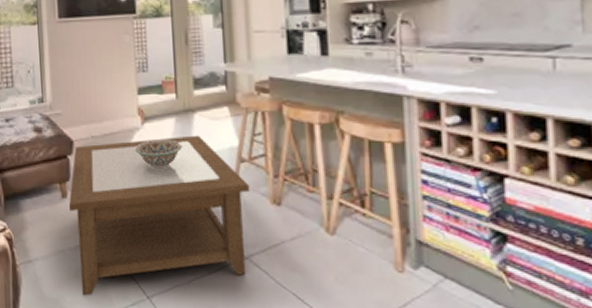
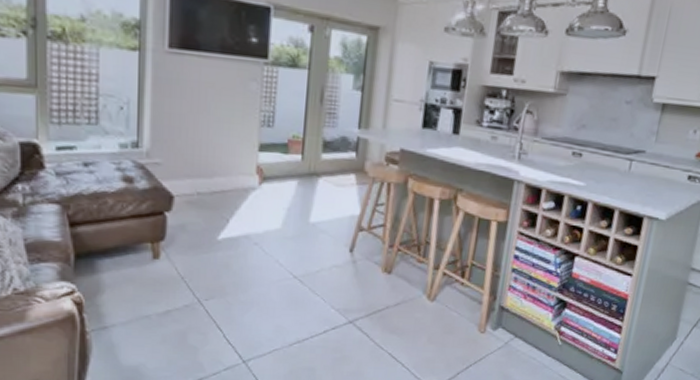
coffee table: present [68,135,250,296] -> none [160,200,365,363]
decorative bowl: present [135,140,183,169] -> none [248,202,302,233]

